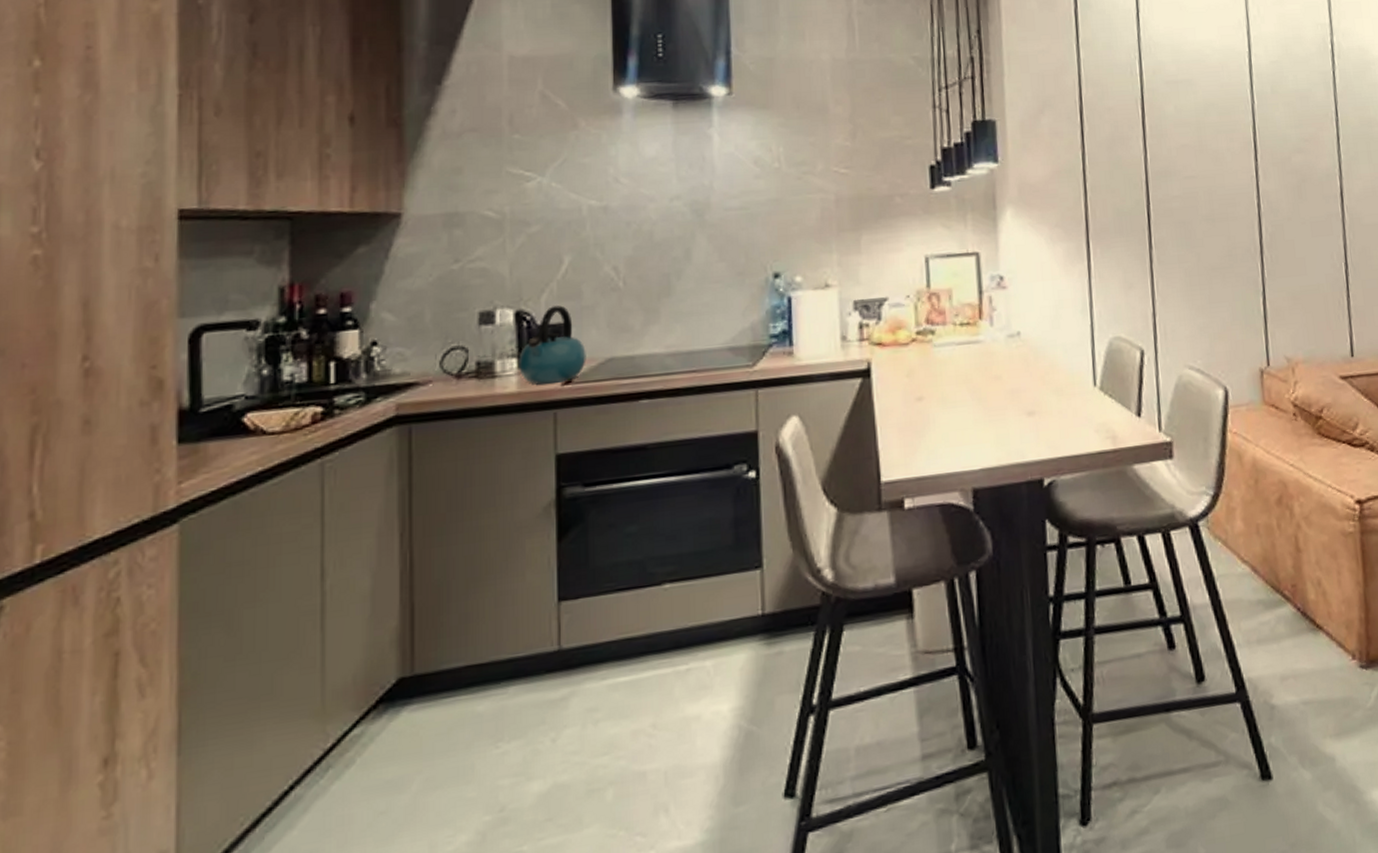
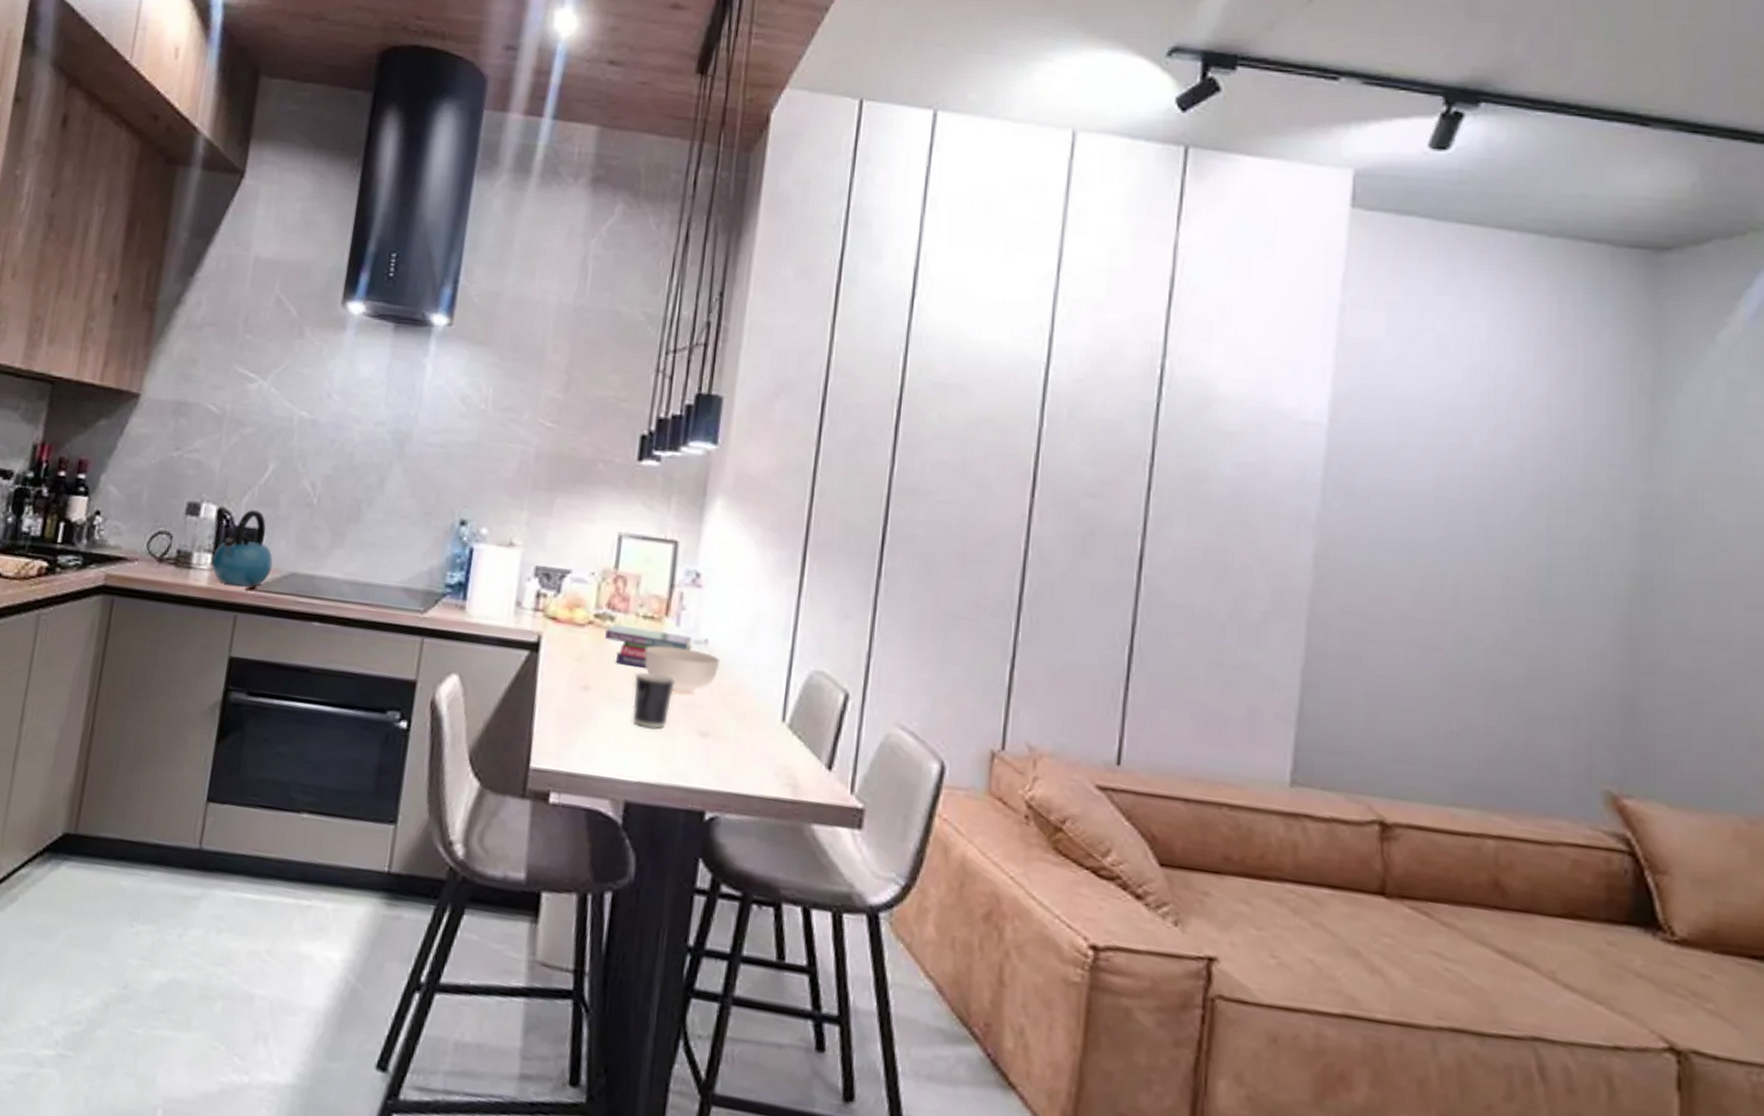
books: none [929,332,1008,371] -> present [605,624,692,668]
mug: none [961,371,998,421] -> present [632,671,675,730]
bowl: none [967,343,1034,384] -> present [644,645,721,695]

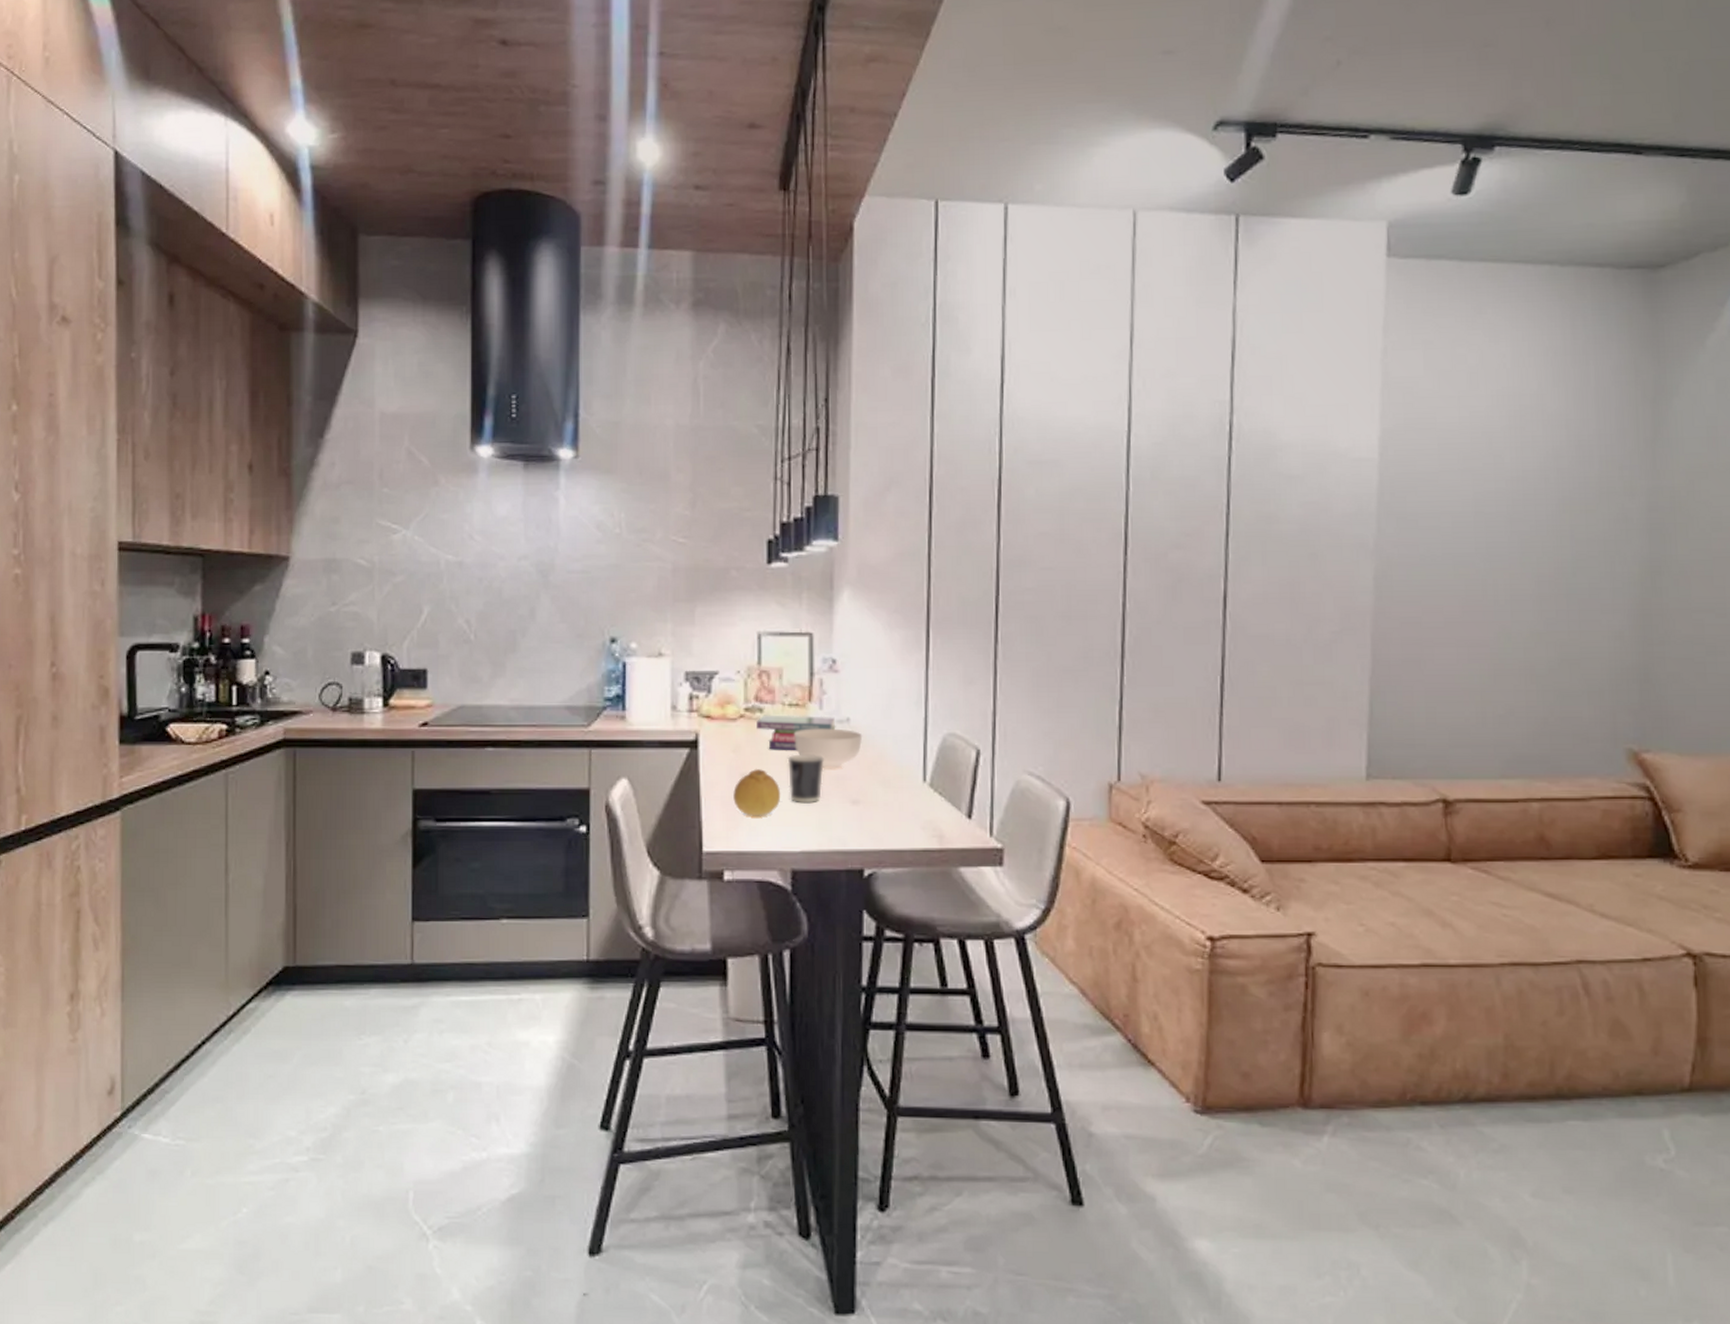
kettle: present [211,510,273,586] -> none [383,652,441,724]
fruit: none [570,683,623,737] -> present [733,769,781,816]

